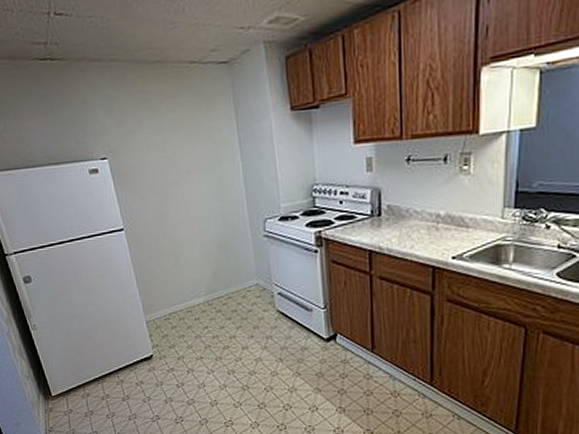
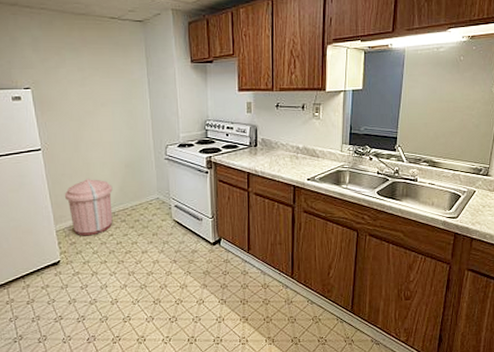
trash can: none [152,261,207,328] -> present [64,178,113,236]

